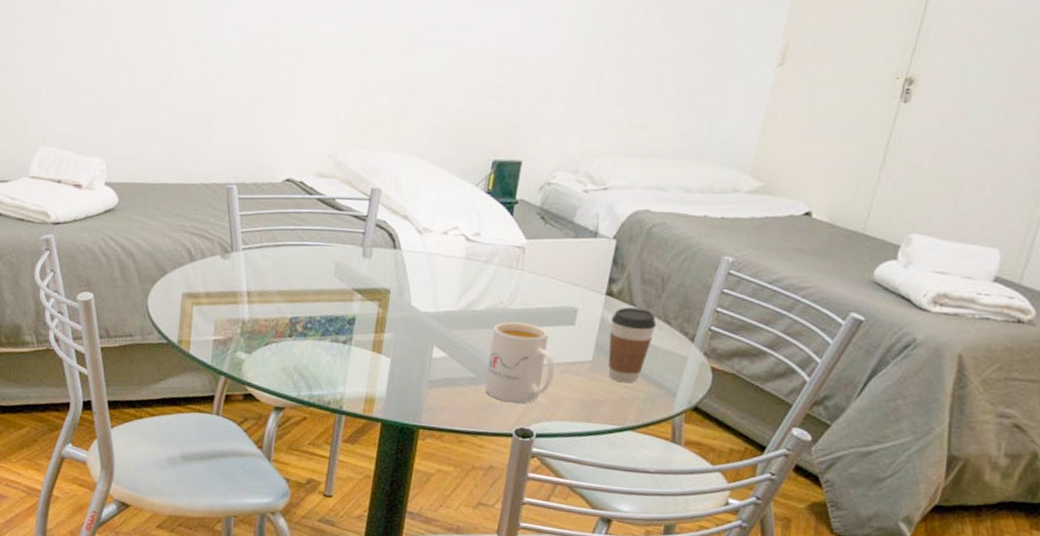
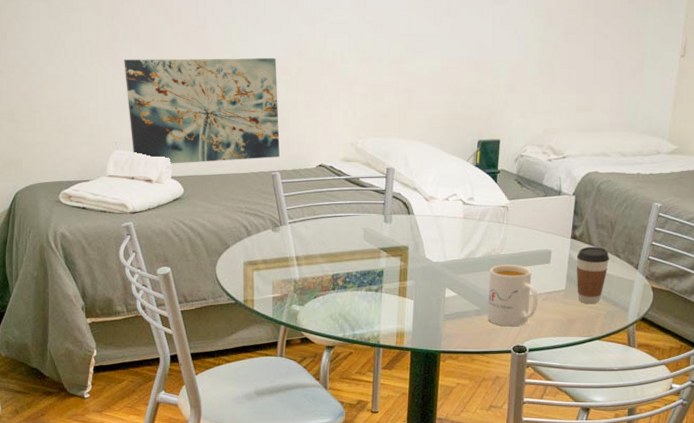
wall art: none [62,37,246,168] -> present [124,57,280,164]

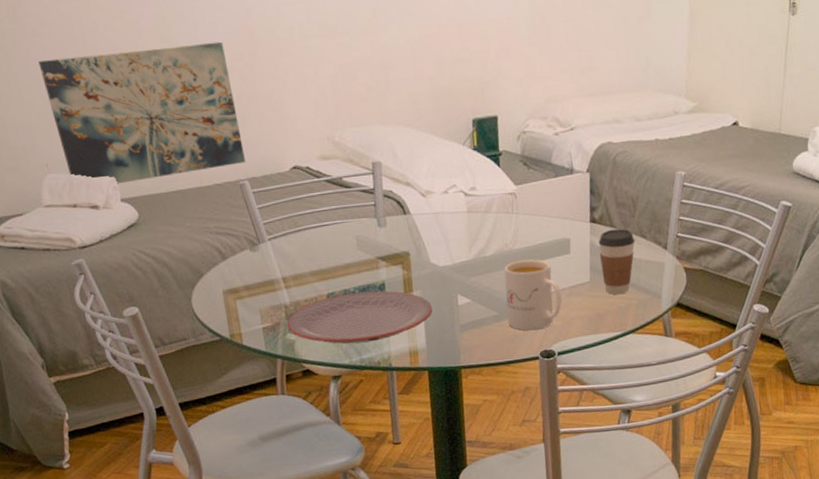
plate: none [294,276,422,320] -> present [287,291,433,344]

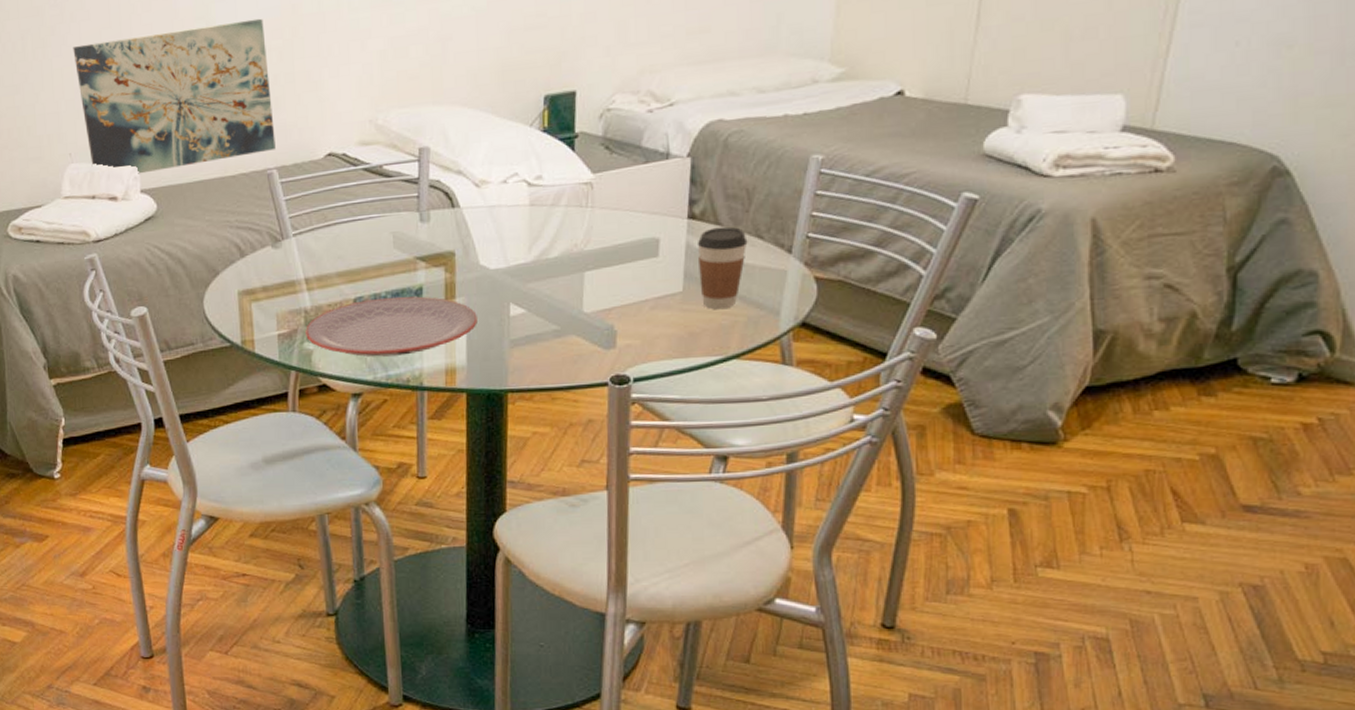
mug: present [504,259,562,331] -> none [570,263,644,350]

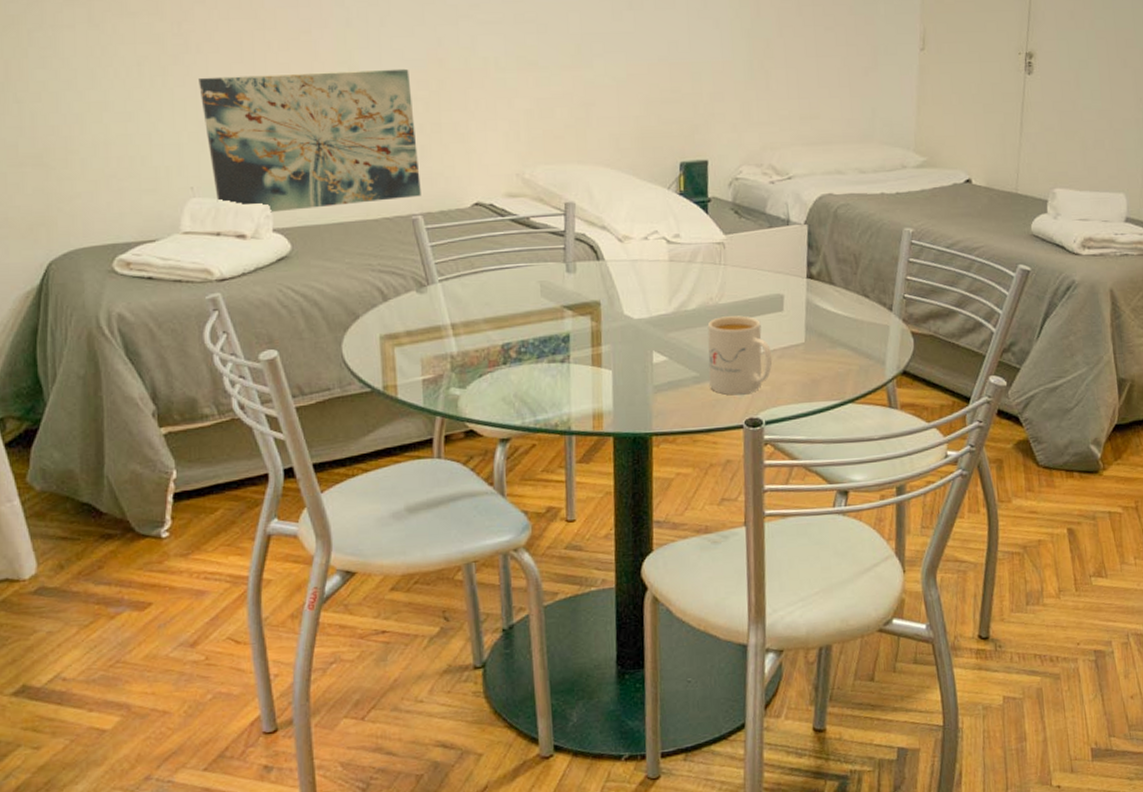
plate: present [306,296,477,357] -> none [452,343,623,403]
mug: none [570,263,644,350] -> present [707,315,773,395]
coffee cup: present [697,226,748,310] -> none [815,286,857,359]

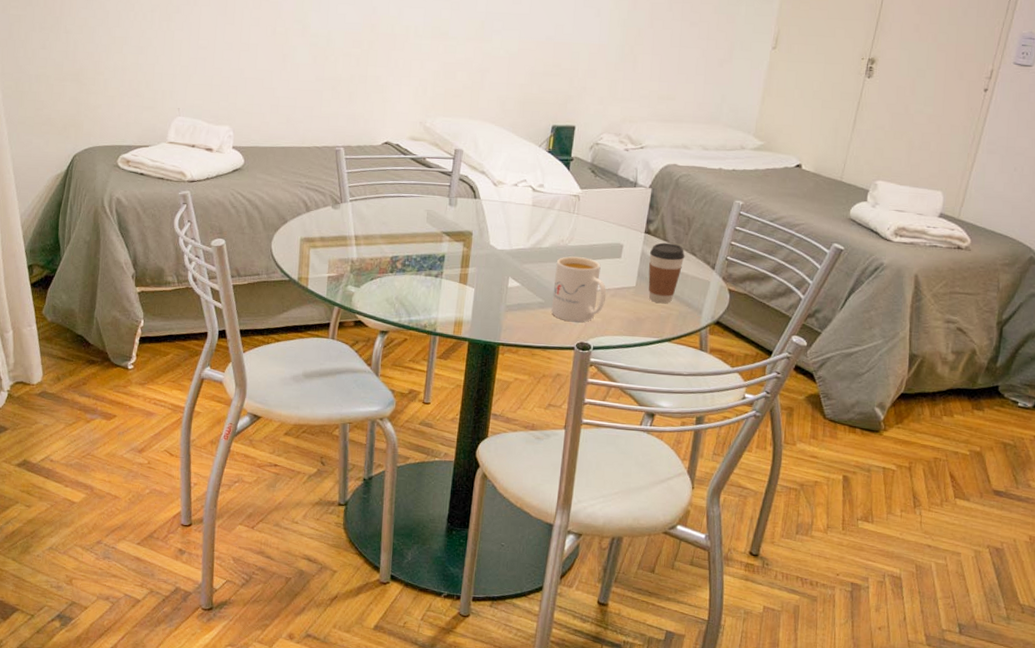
wall art: present [198,68,421,213] -> none [192,24,348,134]
coffee cup: none [815,286,857,359] -> present [648,242,685,304]

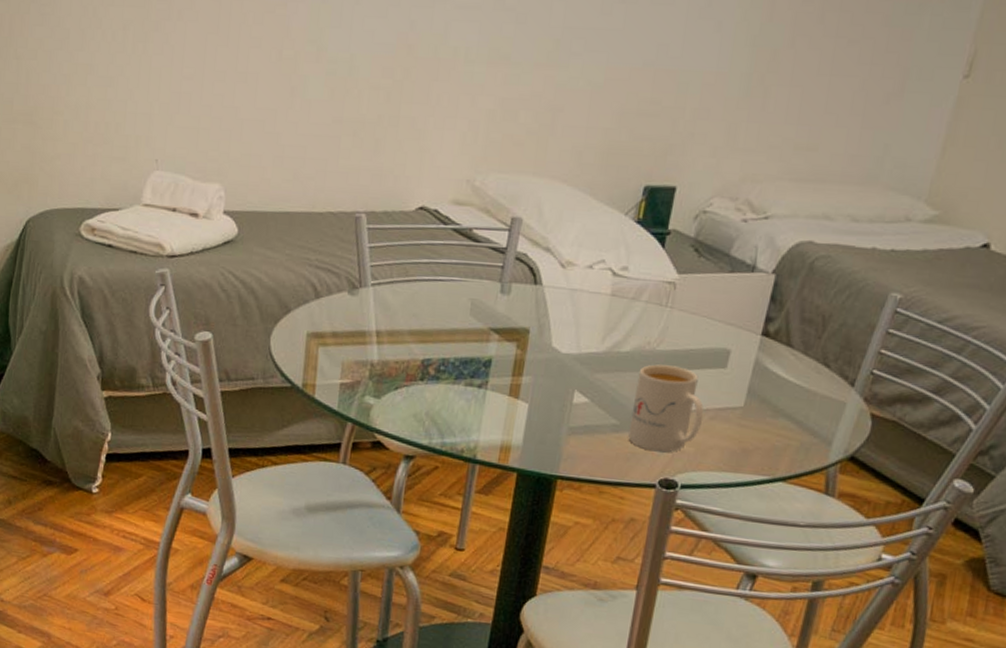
coffee cup: present [648,242,685,304] -> none [760,348,815,431]

